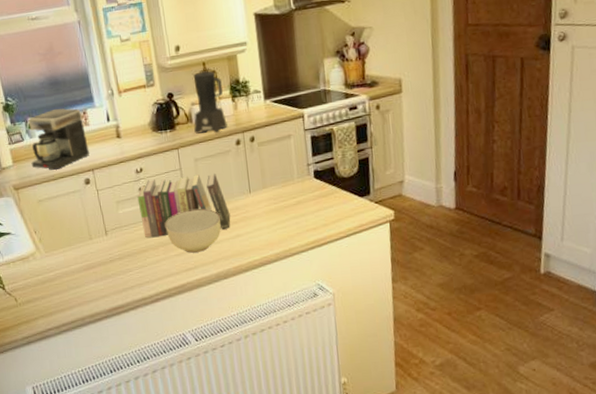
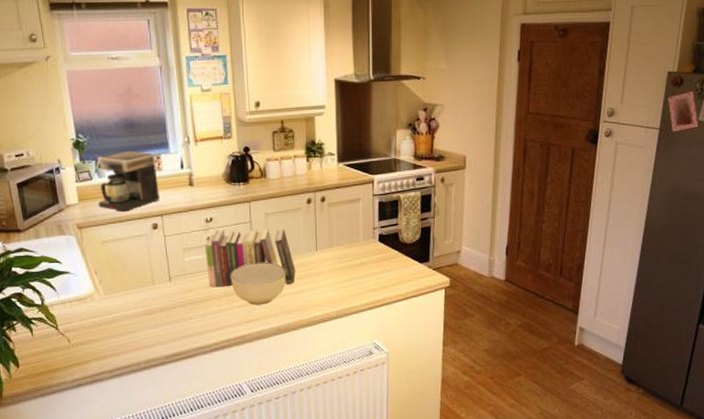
blender: present [193,71,228,134] -> none [267,129,300,191]

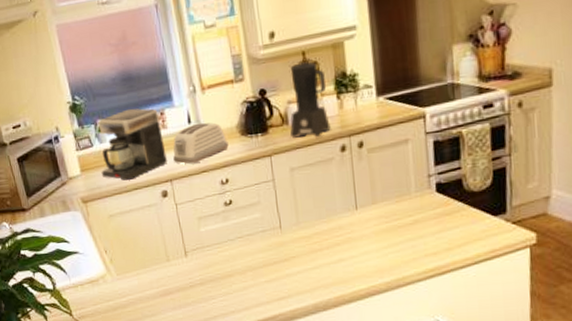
toaster: none [165,169,215,203] -> present [173,122,229,165]
books: present [205,229,296,287] -> none [222,186,332,261]
bowl: present [230,262,286,305] -> none [254,227,321,279]
blender: none [267,129,300,191] -> present [290,61,331,138]

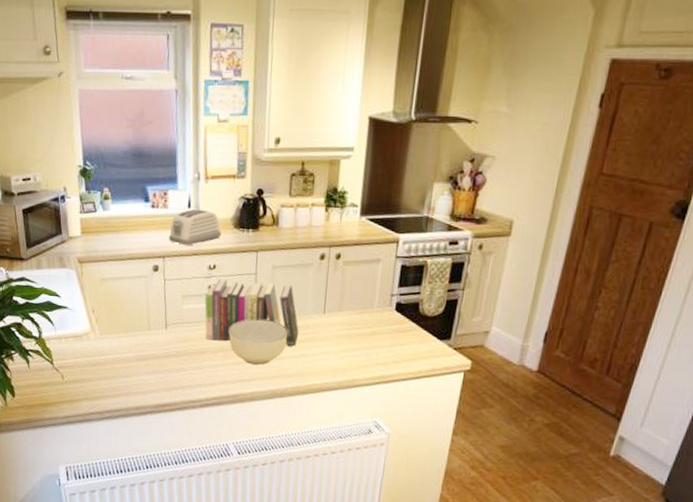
coffee maker: present [98,108,167,180] -> none [100,183,164,250]
books: none [222,186,332,261] -> present [204,279,299,347]
bowl: none [254,227,321,279] -> present [228,319,289,365]
blender: present [290,61,331,138] -> none [278,171,318,243]

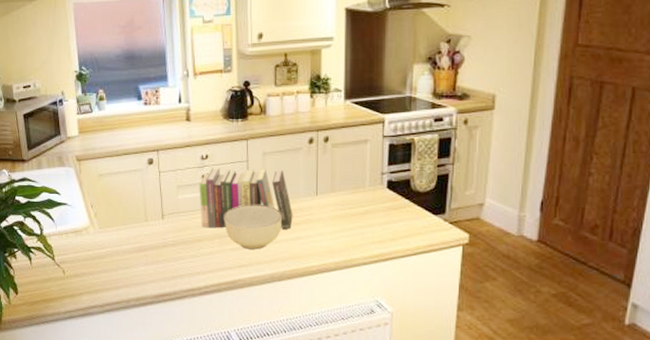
toaster: present [169,208,222,246] -> none [162,103,212,139]

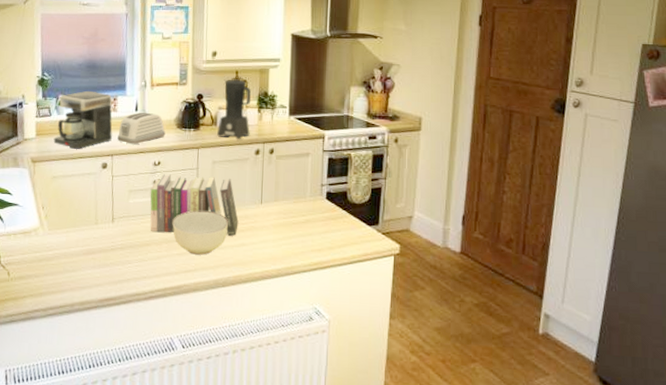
coffee maker: none [97,83,156,145] -> present [53,90,113,149]
toaster: none [162,103,212,139] -> present [117,112,166,145]
blender: none [267,62,302,129] -> present [217,79,251,140]

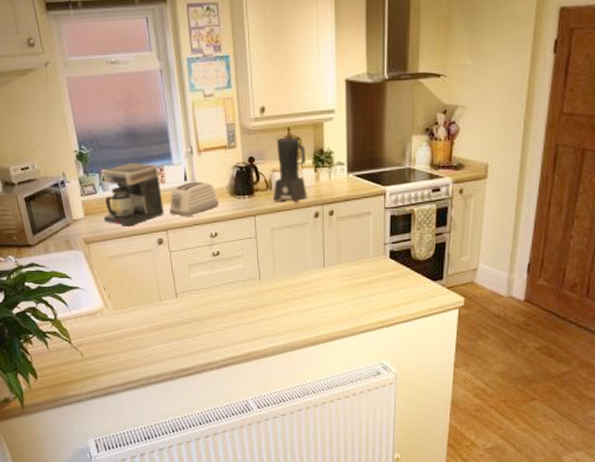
books: present [150,174,239,236] -> none [210,244,302,304]
bowl: present [172,211,229,255] -> none [236,279,293,323]

